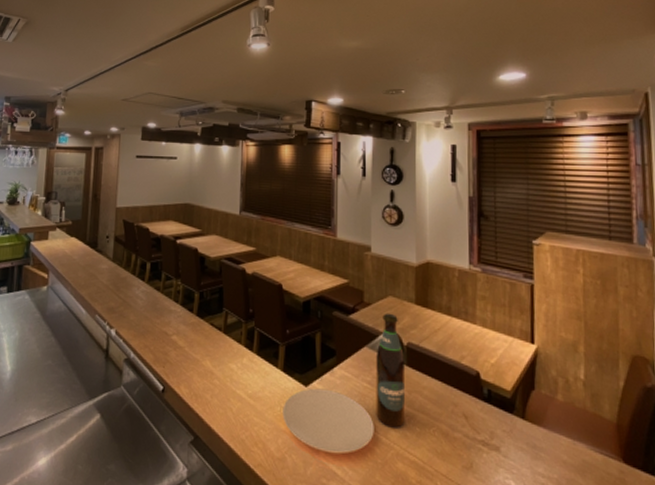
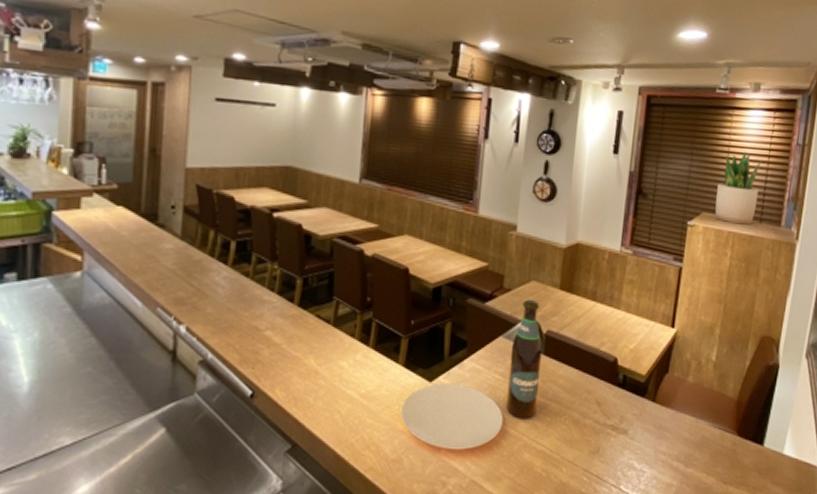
planter: none [557,174,603,243] -> present [715,151,763,225]

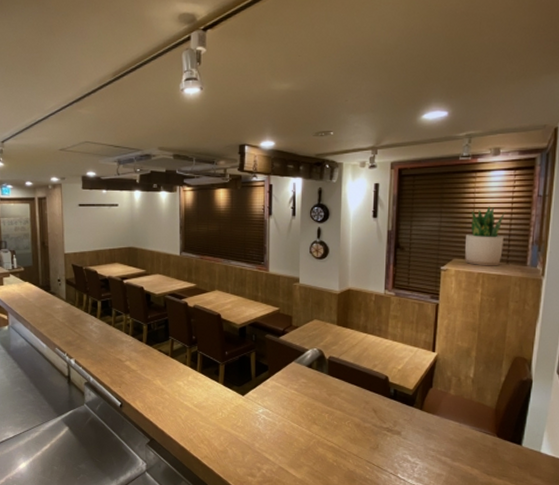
plate: present [401,383,503,450] -> none [224,396,300,445]
bottle: present [506,299,543,419] -> none [301,333,327,423]

